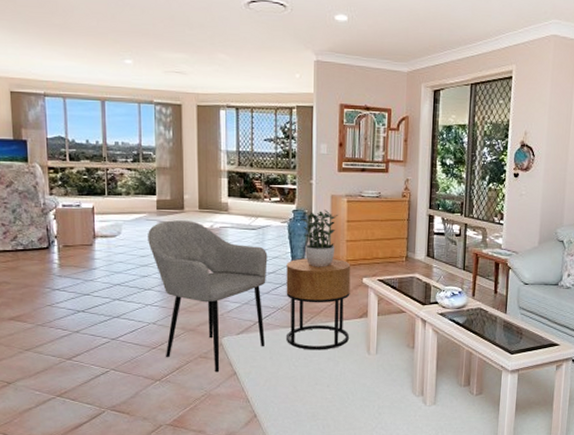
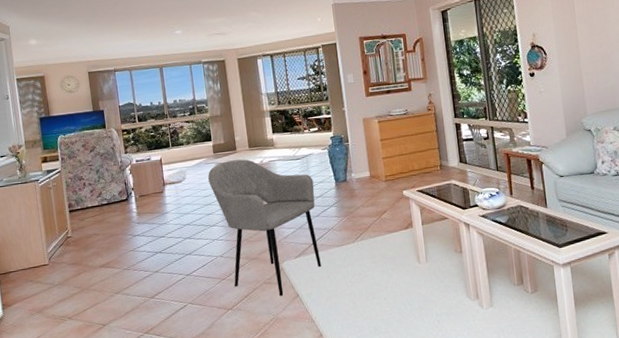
side table: present [285,258,351,350] -> none [331,176,398,266]
potted plant: present [301,209,339,267] -> none [339,132,374,187]

